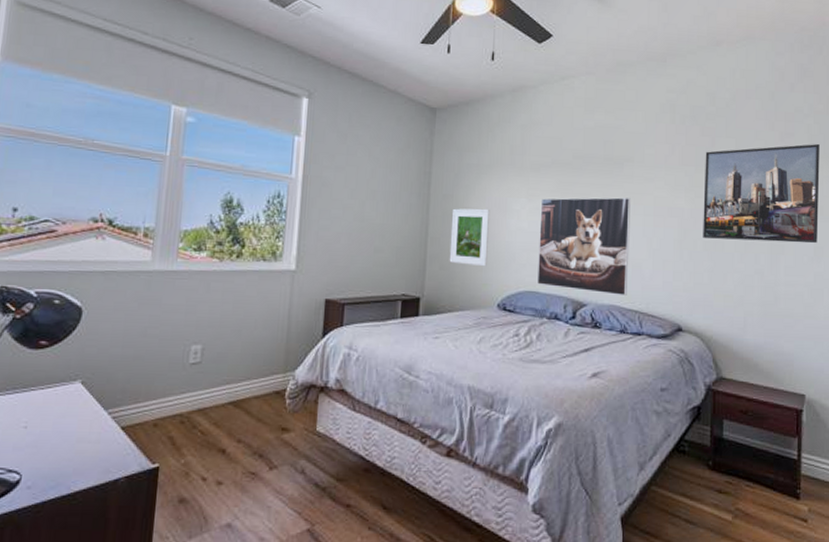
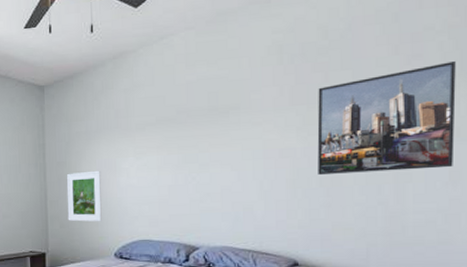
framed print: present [537,197,631,295] -> none [148,144,240,237]

